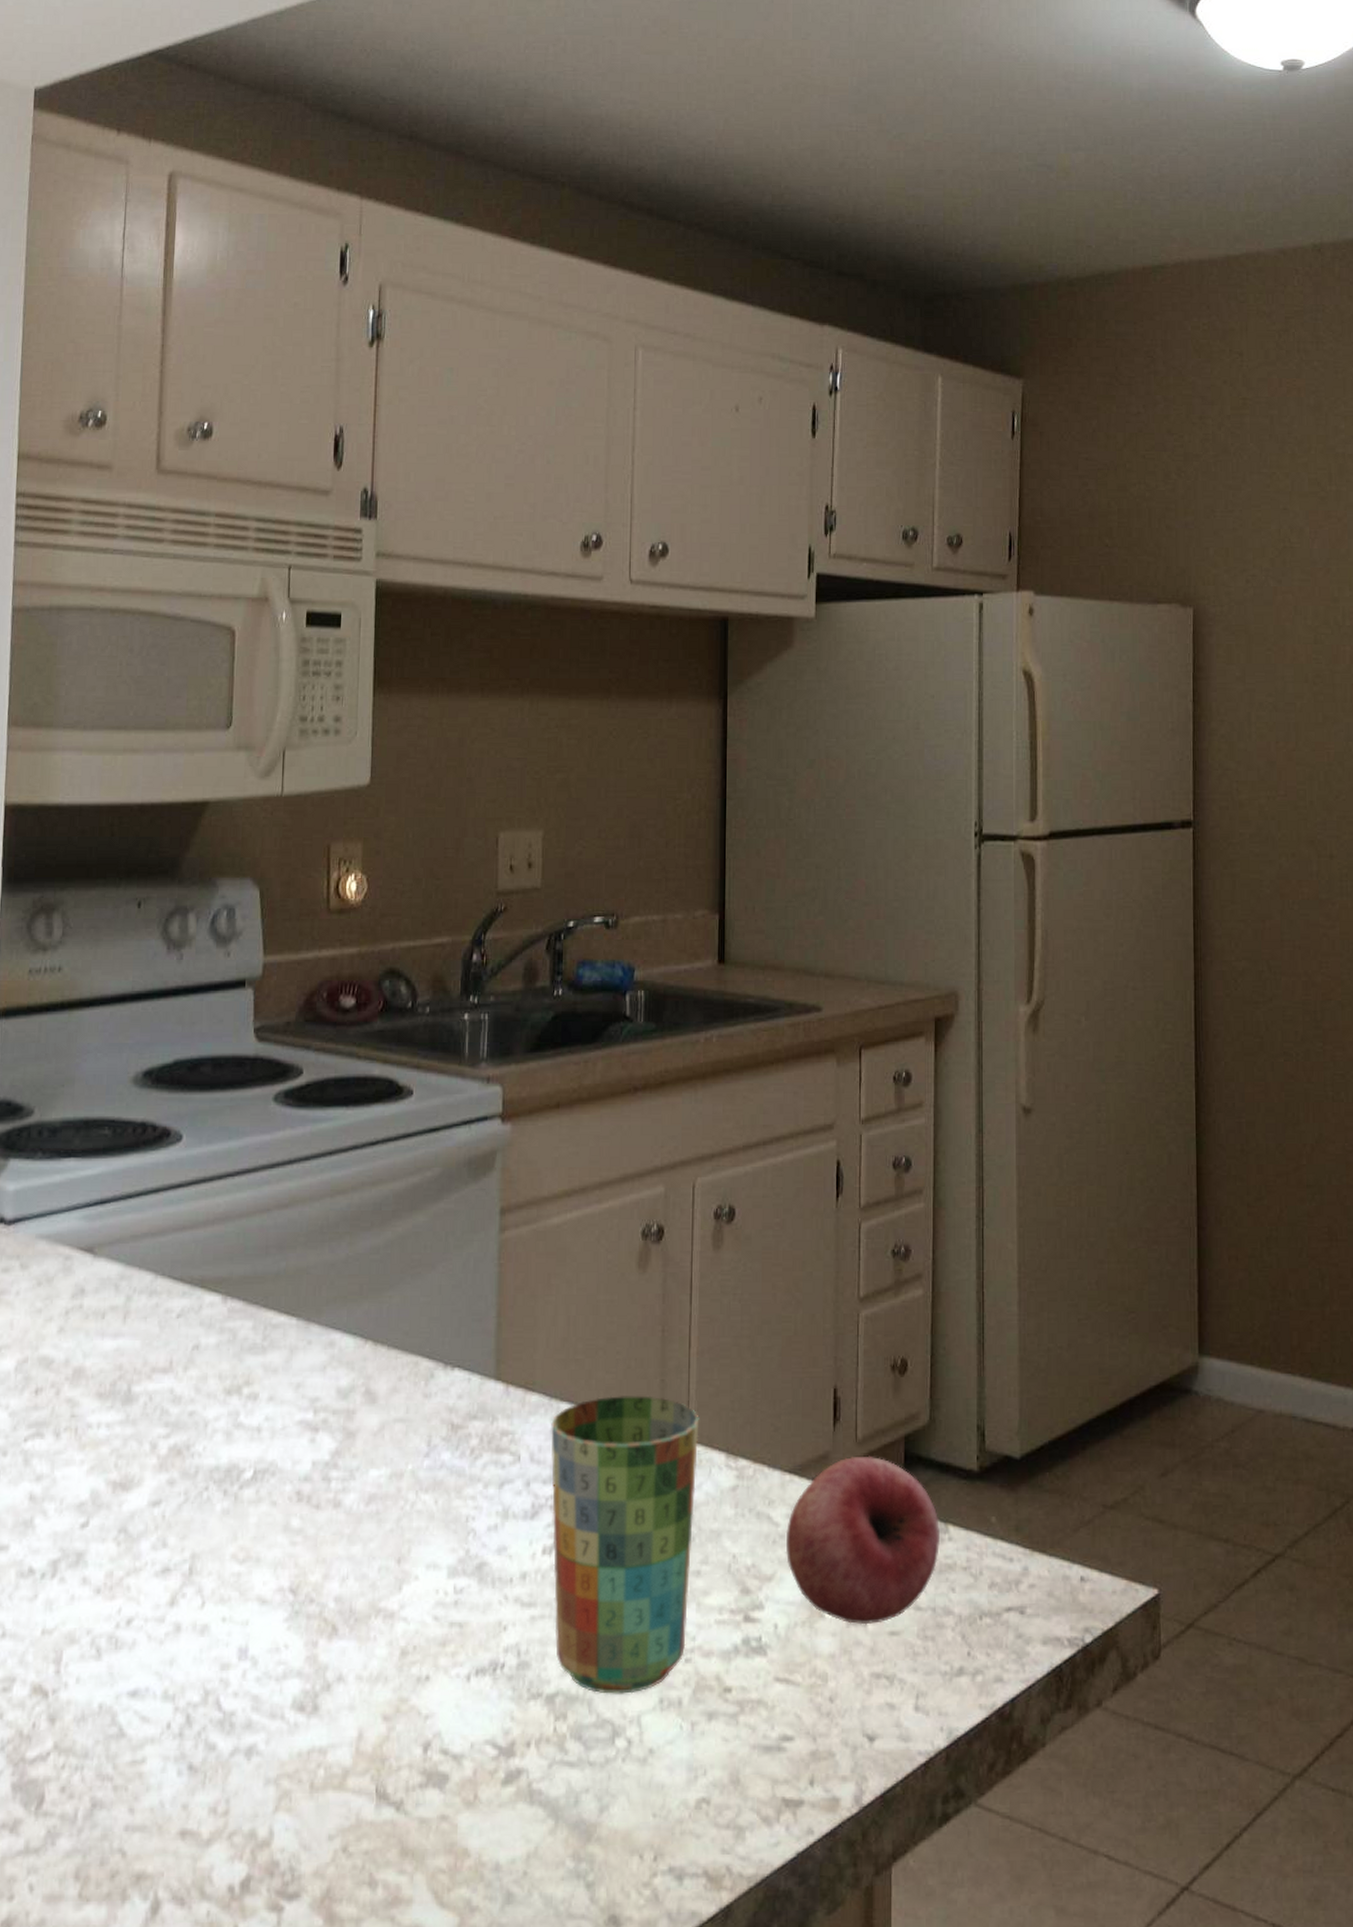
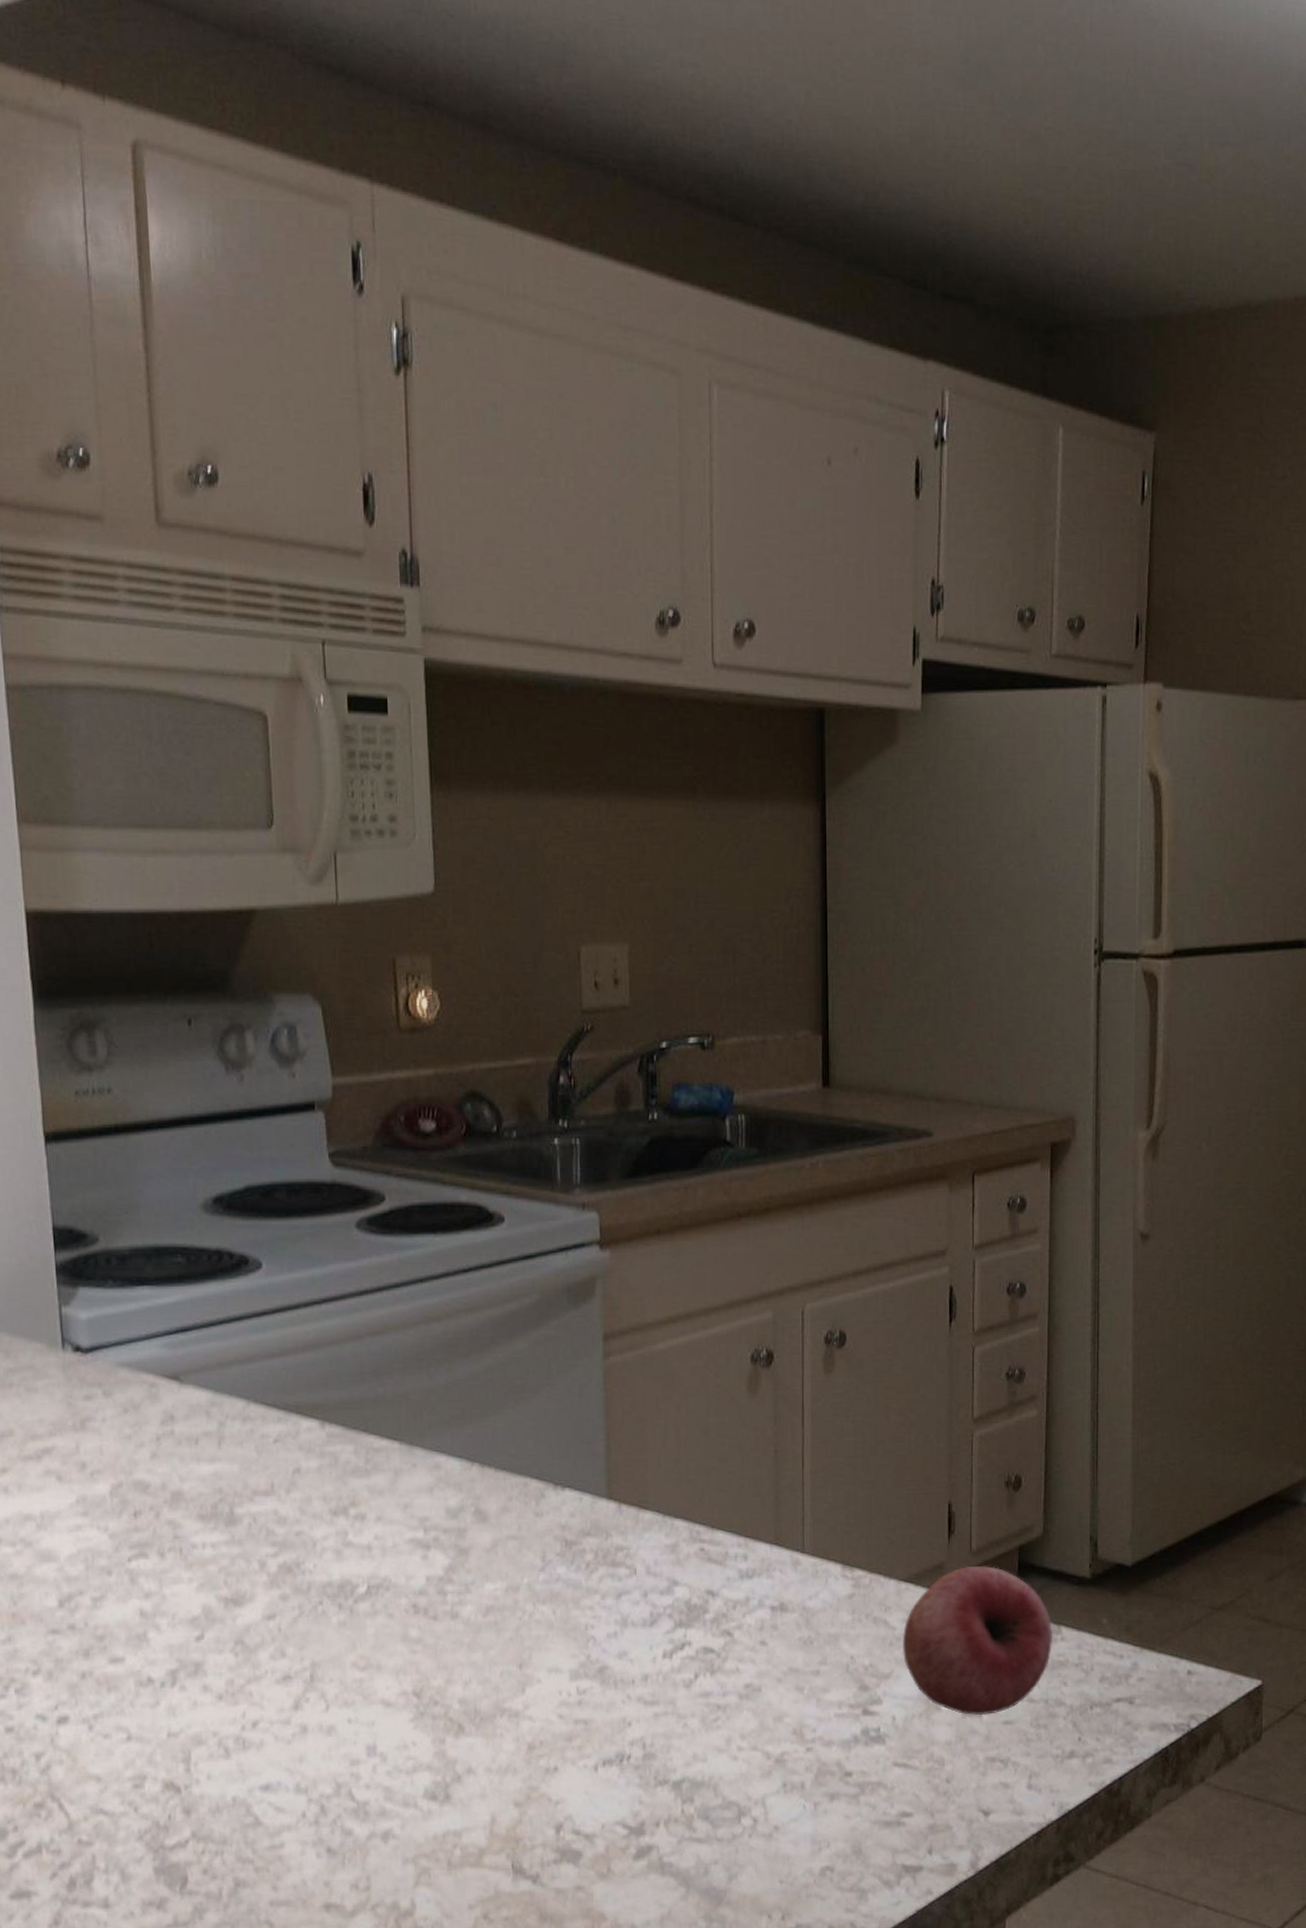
cup: present [551,1396,699,1694] -> none [666,1512,815,1780]

